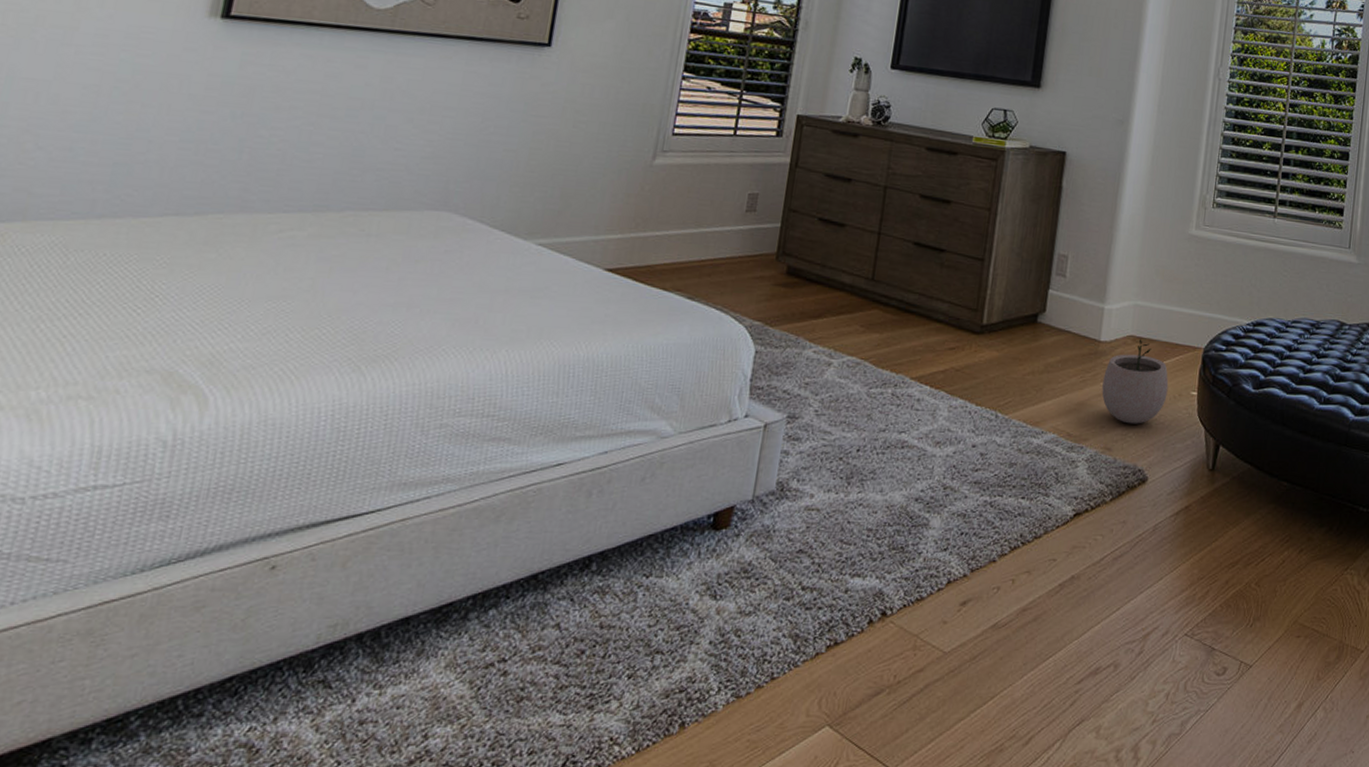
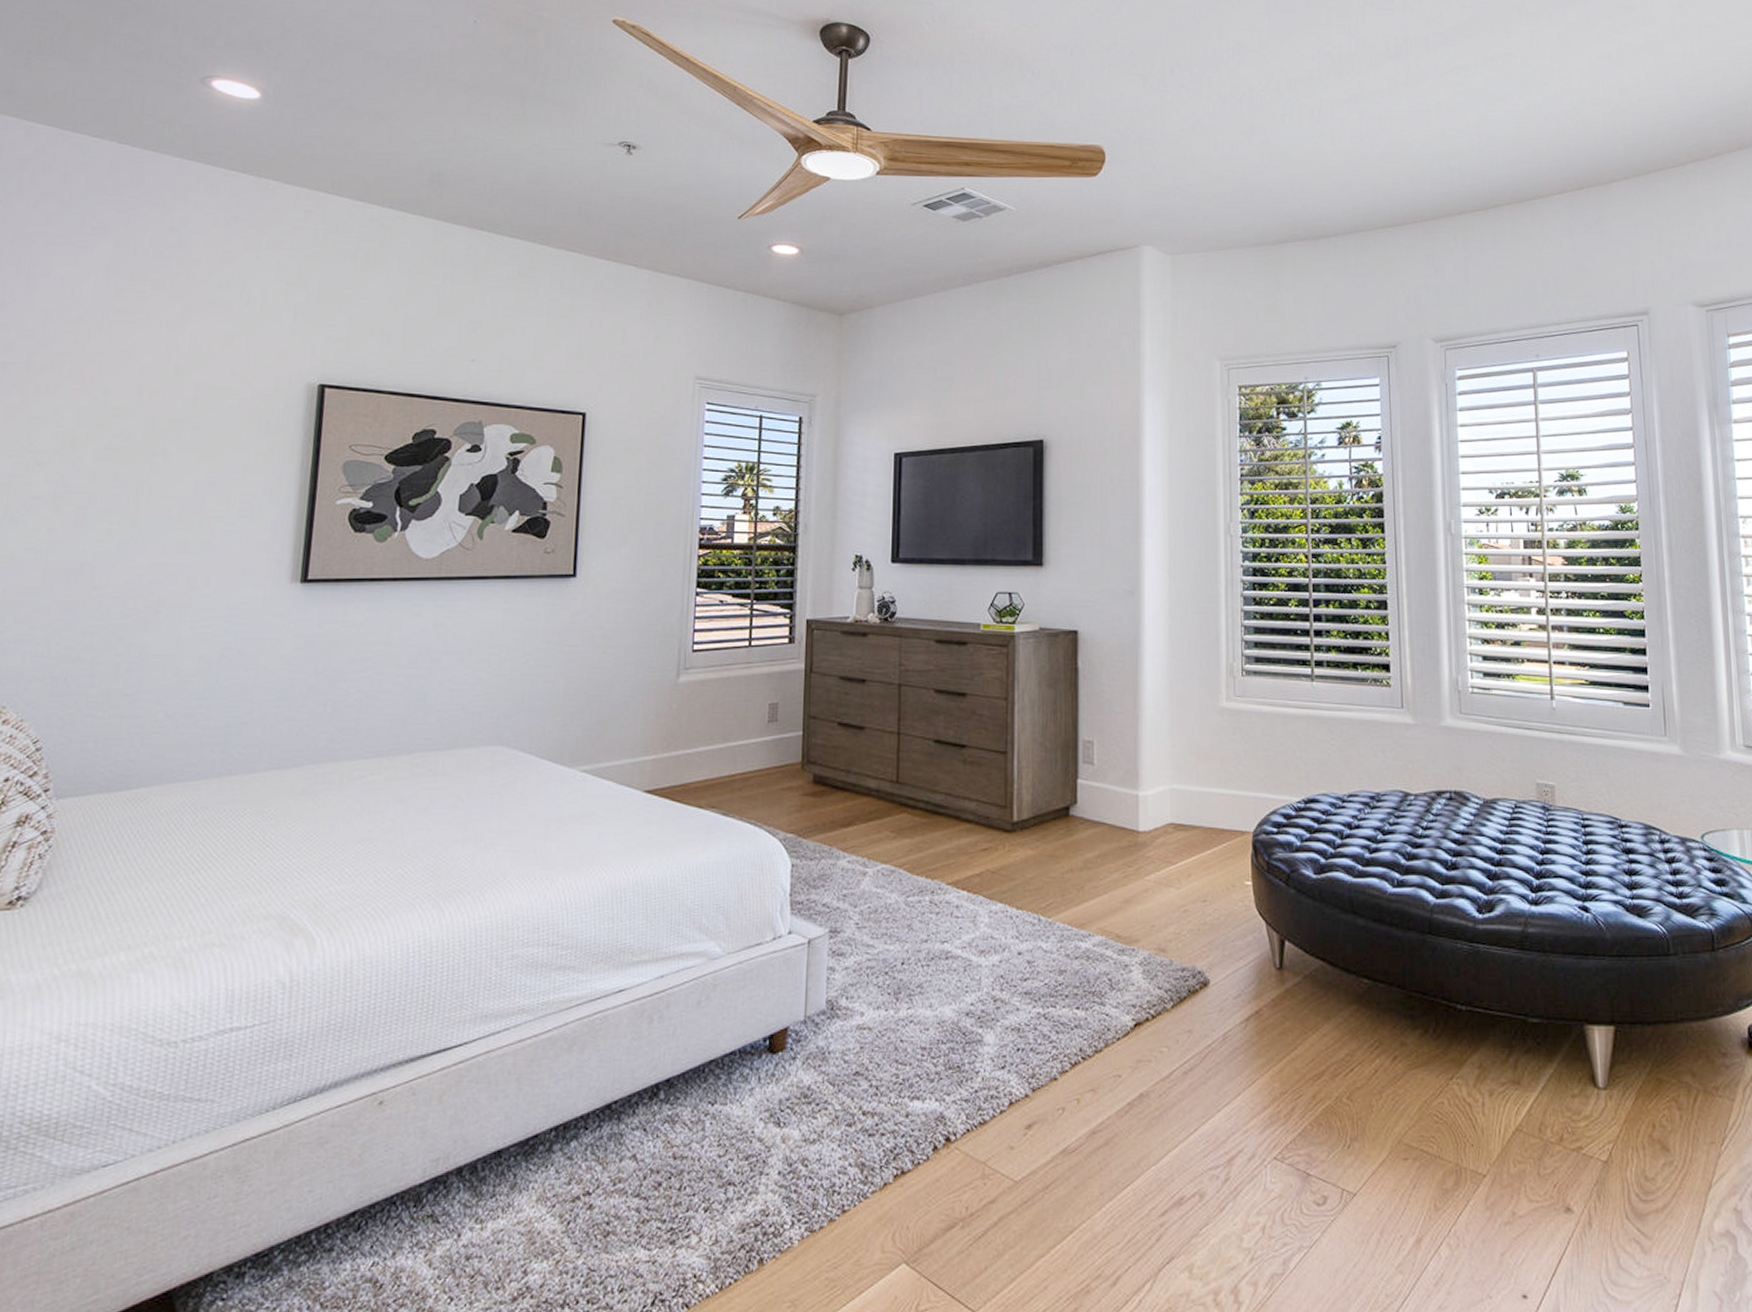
plant pot: present [1101,339,1169,424] -> none [1147,826,1219,921]

